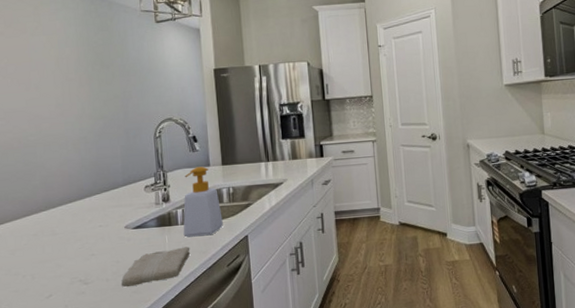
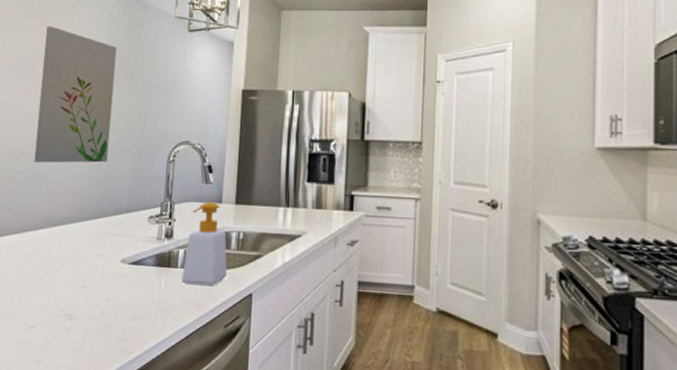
wall art: none [13,28,97,154] -> present [34,26,117,163]
washcloth: present [121,246,191,288] -> none [107,295,186,332]

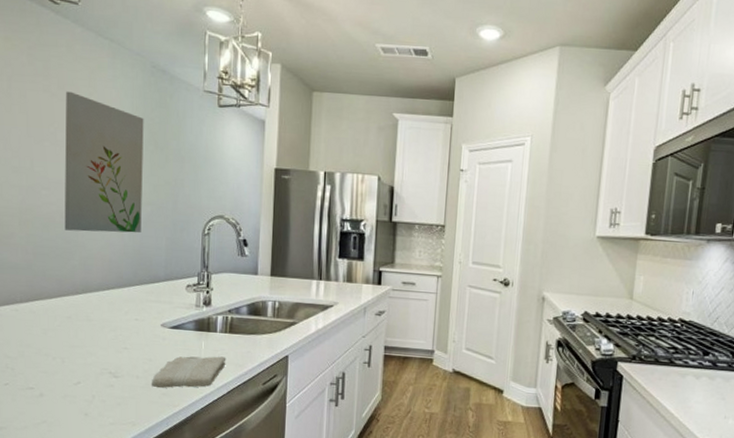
washcloth: none [107,295,186,332] -> present [152,356,226,388]
soap bottle: present [181,202,227,286] -> none [221,273,264,349]

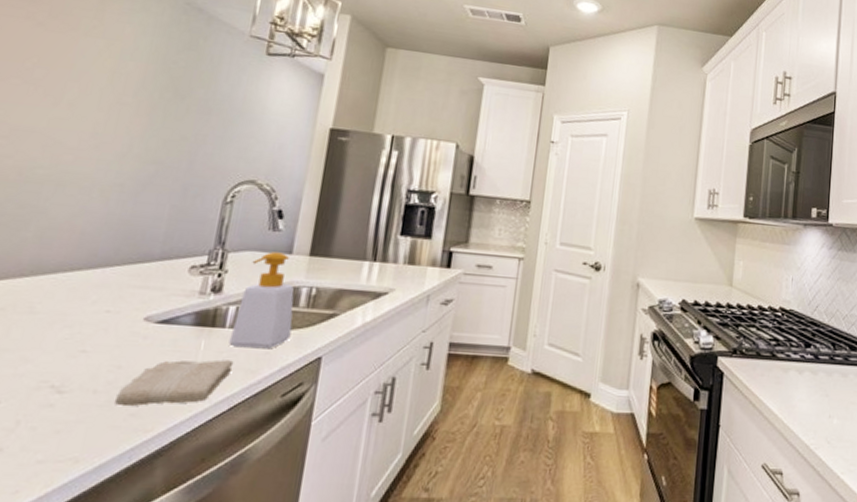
wall art: present [64,91,144,233] -> none [19,21,165,198]
soap bottle: none [221,273,264,349] -> present [229,252,295,349]

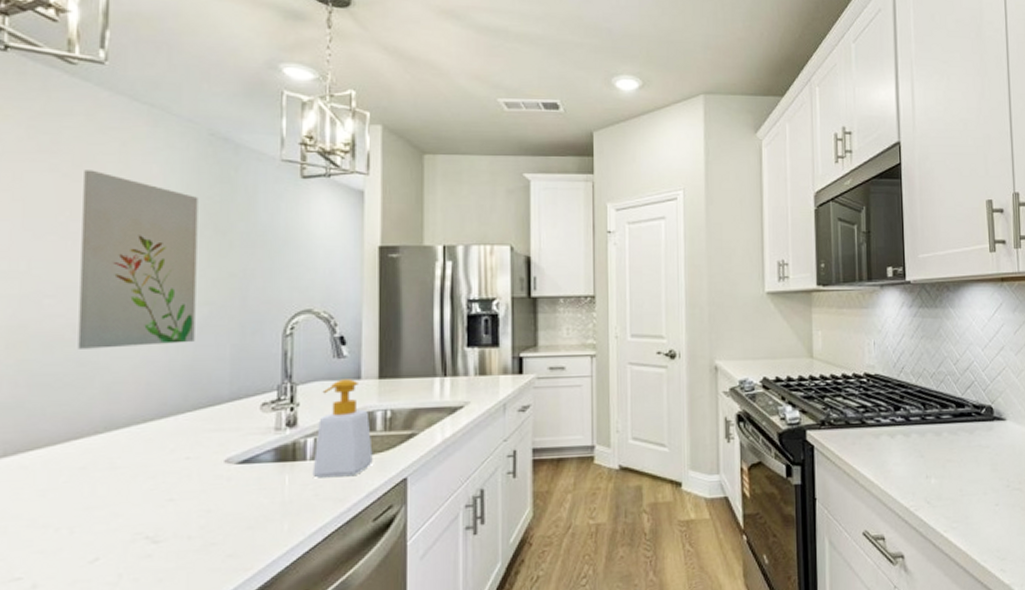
wall art: none [19,21,165,198] -> present [78,170,198,349]
washcloth: present [115,359,234,407] -> none [211,491,321,549]

